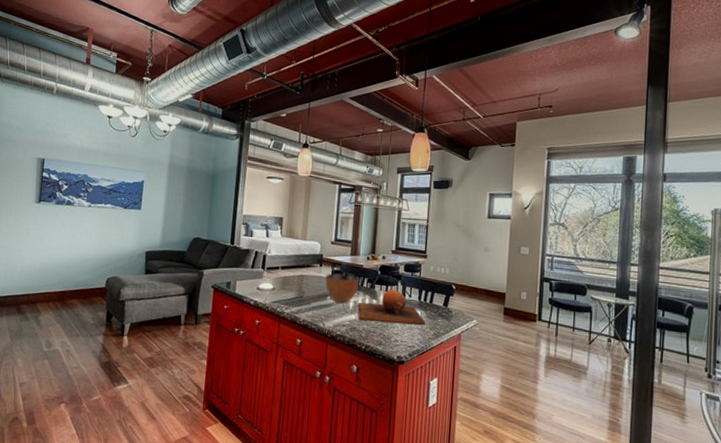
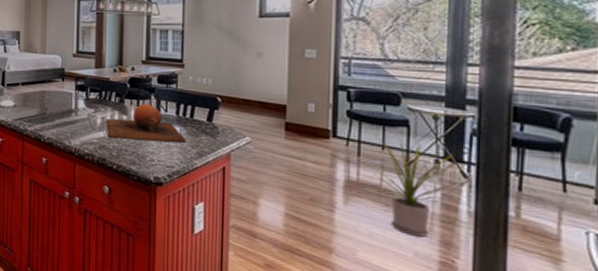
bowl: present [325,273,360,303] -> none [69,88,107,119]
house plant: none [556,319,623,402] -> present [359,136,459,237]

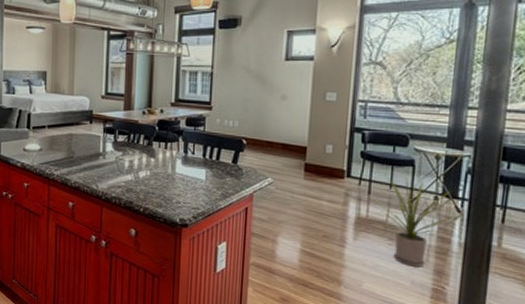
chopping board: present [106,104,185,143] -> none [134,147,211,184]

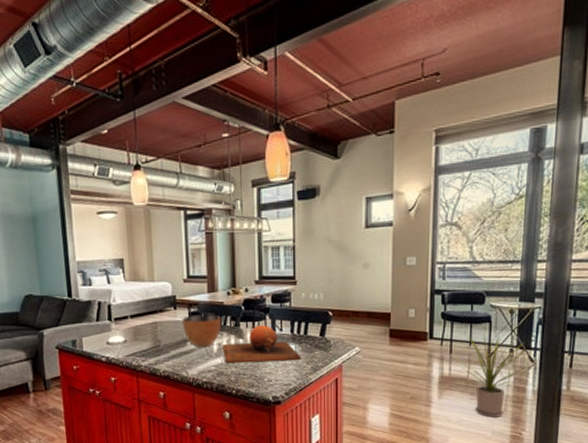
bowl: none [96,130,135,162] -> present [182,314,222,347]
chopping board: none [134,147,211,184] -> present [223,325,300,363]

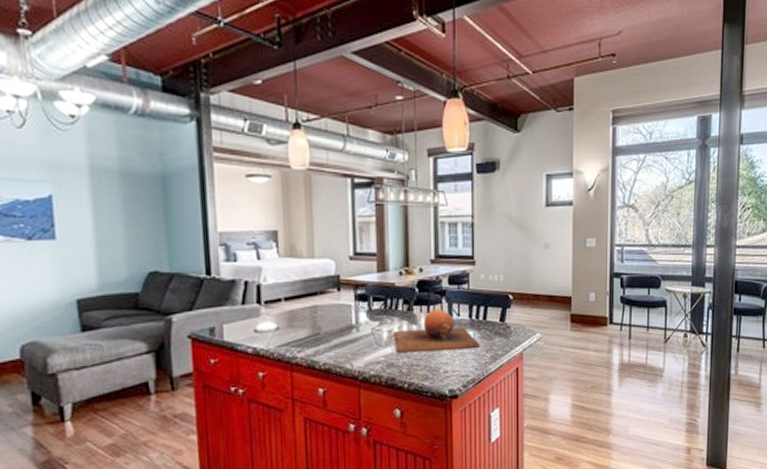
bowl: present [182,314,222,347] -> none [347,297,393,335]
house plant: present [451,333,527,418] -> none [630,318,700,405]

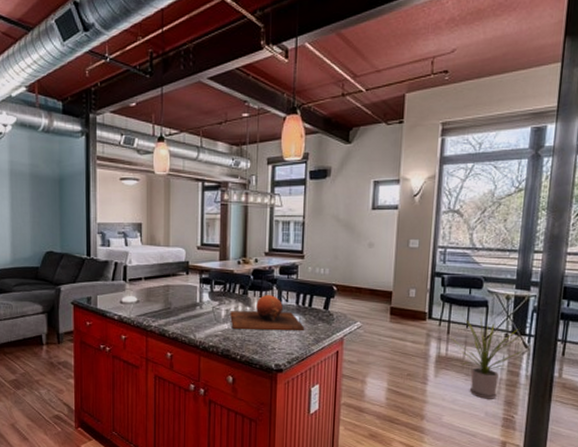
house plant: none [630,318,700,405] -> present [448,316,521,399]

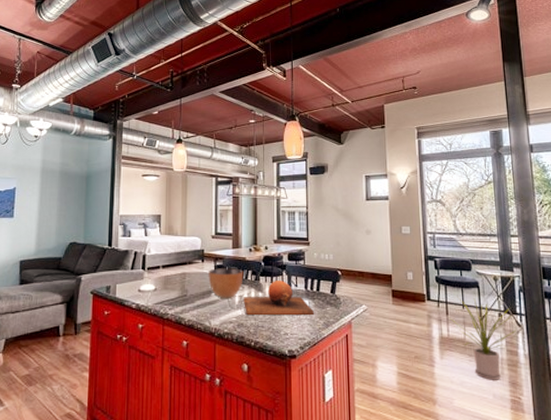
bowl: none [193,281,231,312] -> present [208,268,244,298]

